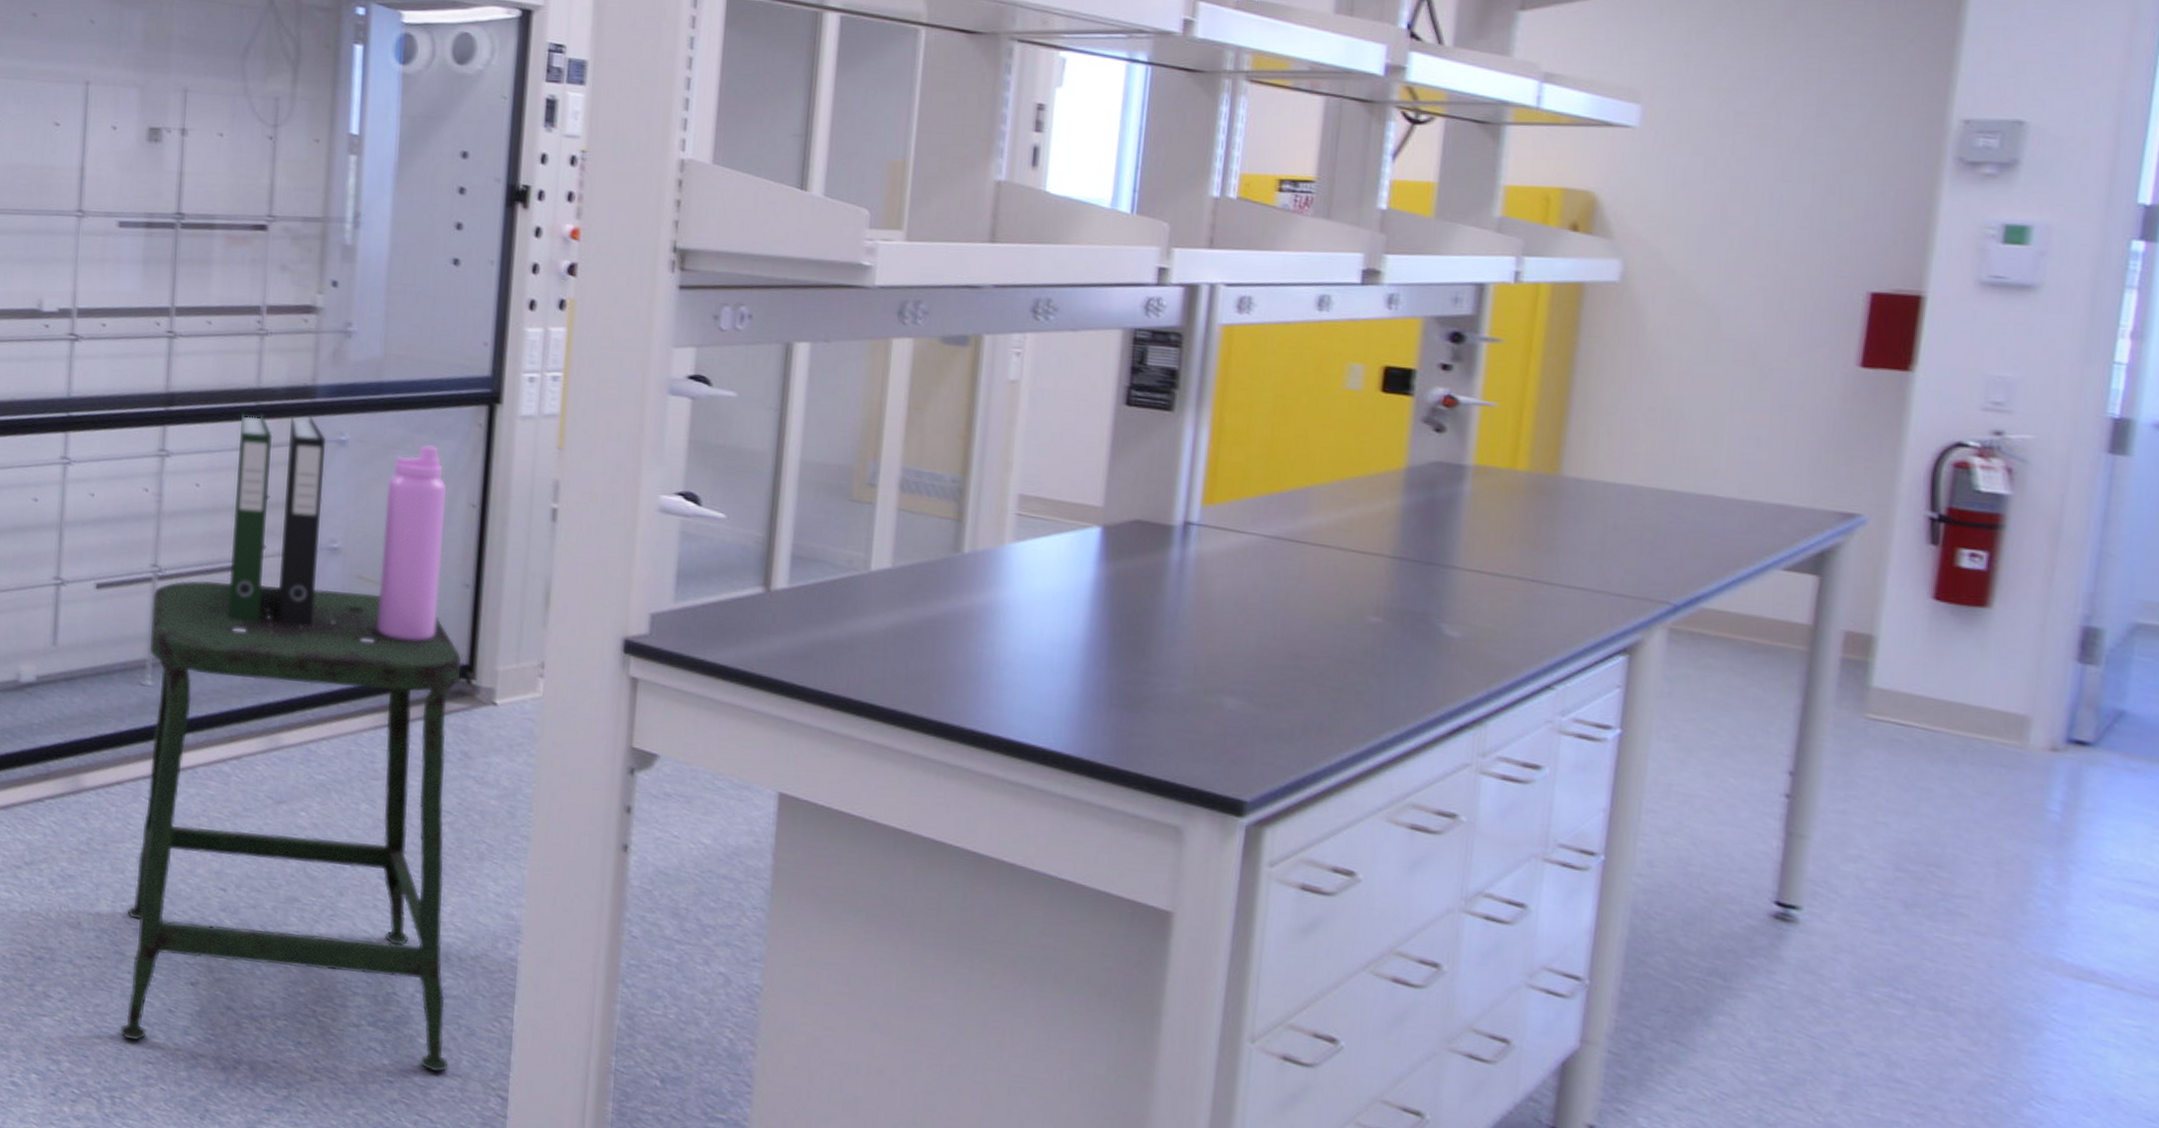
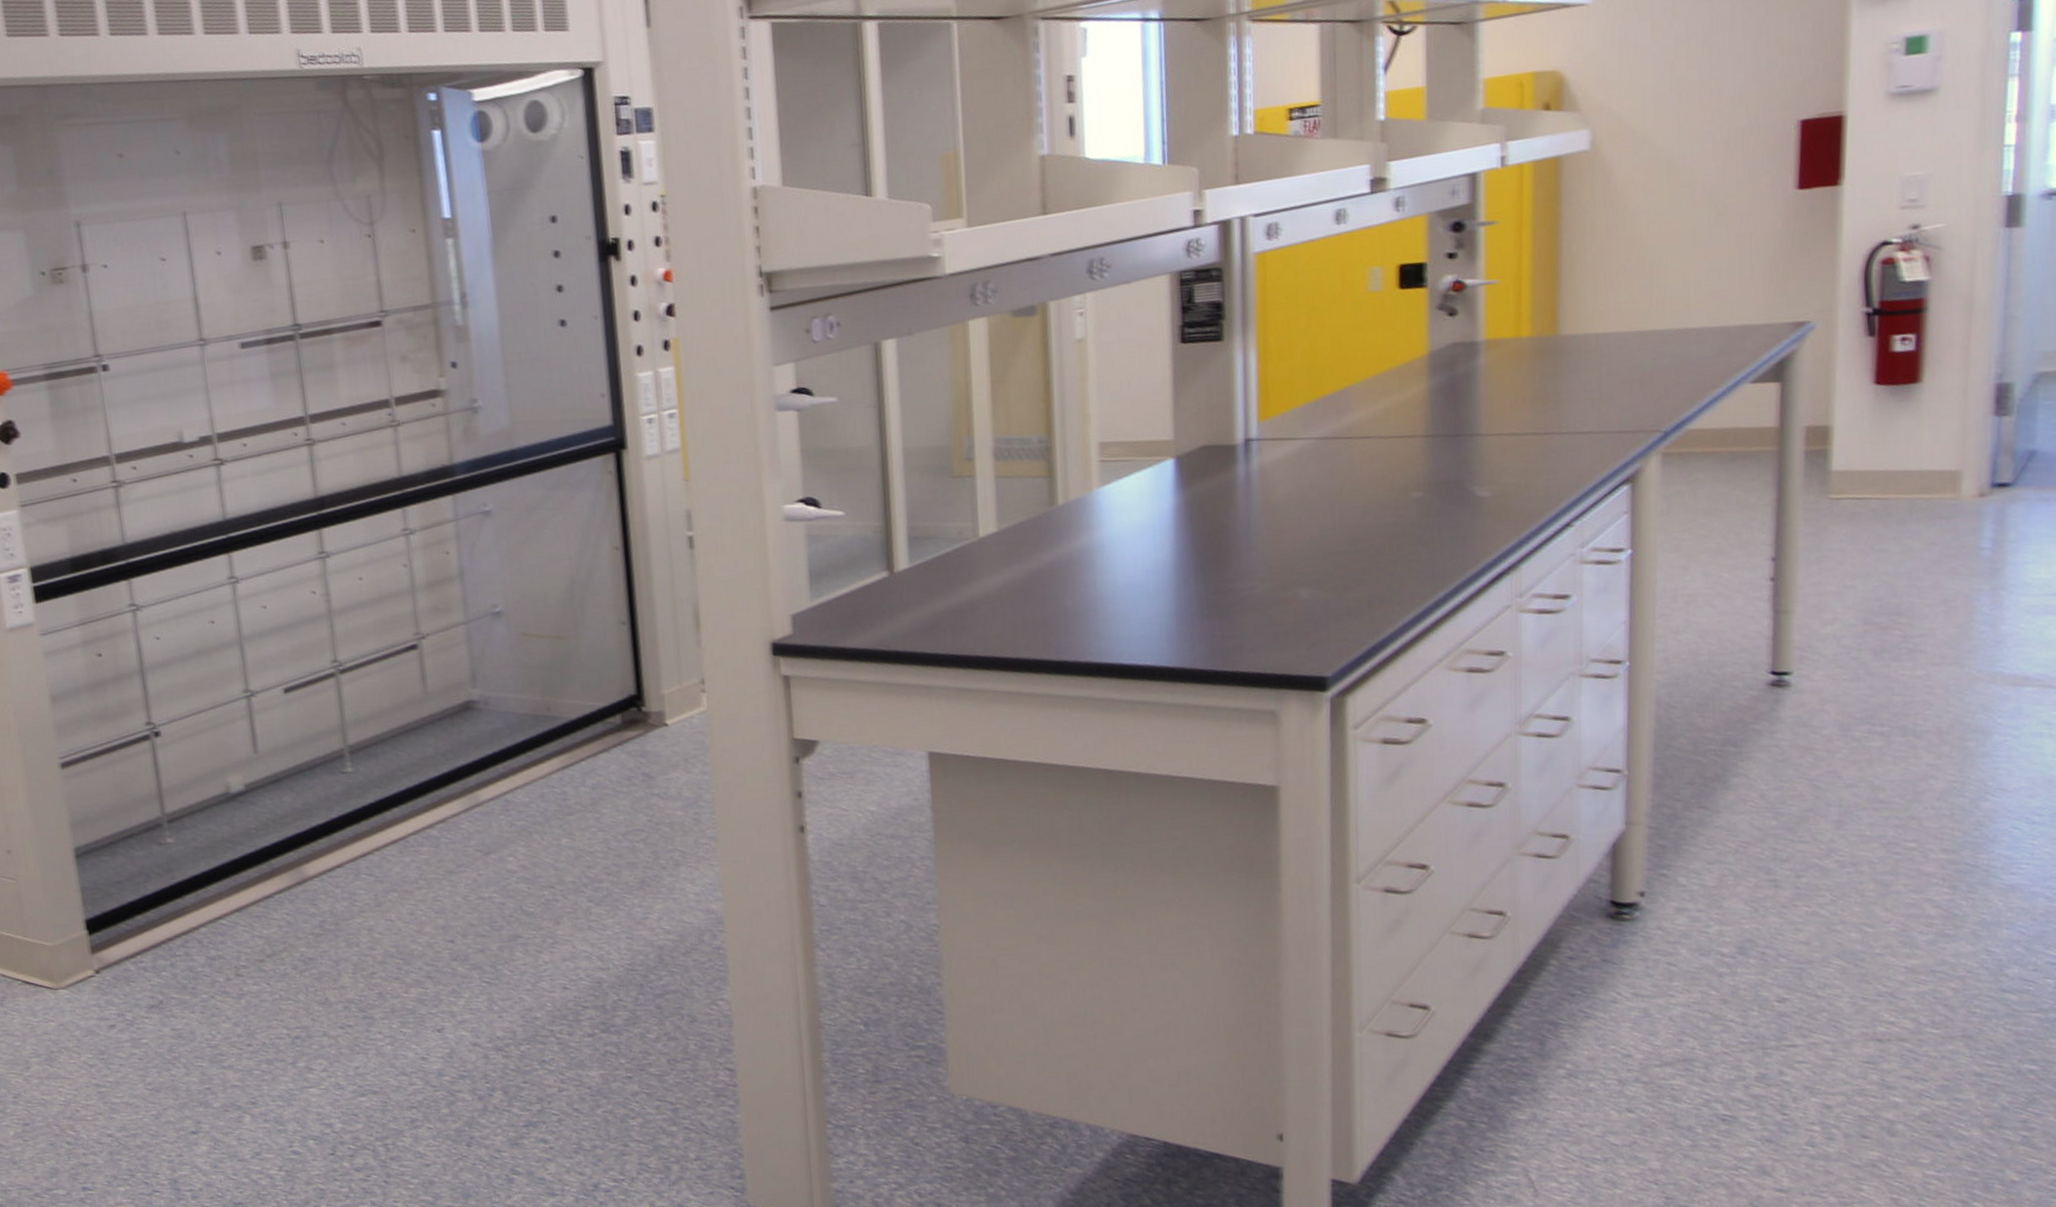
stool: present [119,580,462,1073] -> none [338,646,679,1092]
binder: present [227,413,326,626] -> none [389,495,489,697]
water bottle: present [377,445,447,642] -> none [535,500,602,685]

